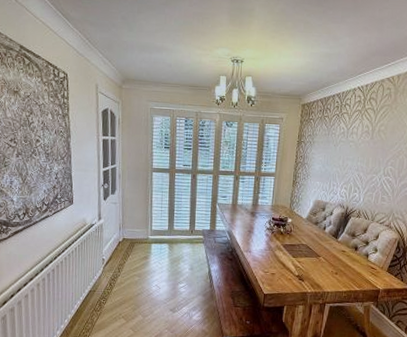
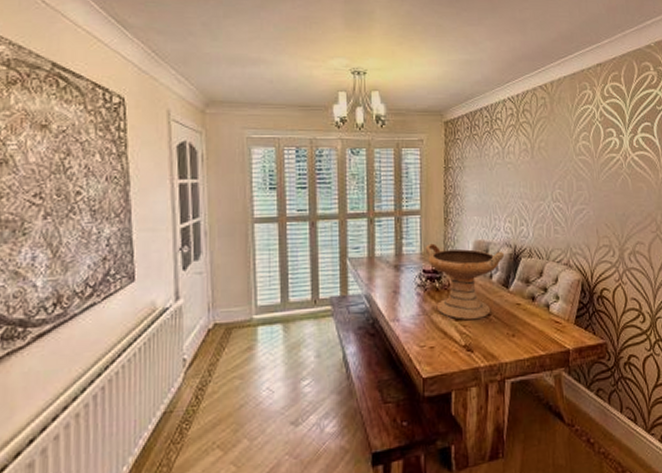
decorative bowl: none [275,199,338,258] -> present [425,243,505,320]

